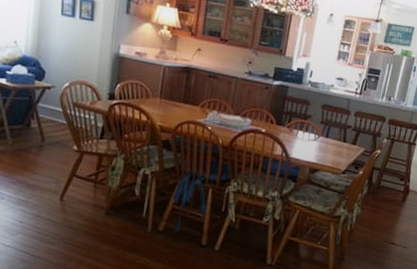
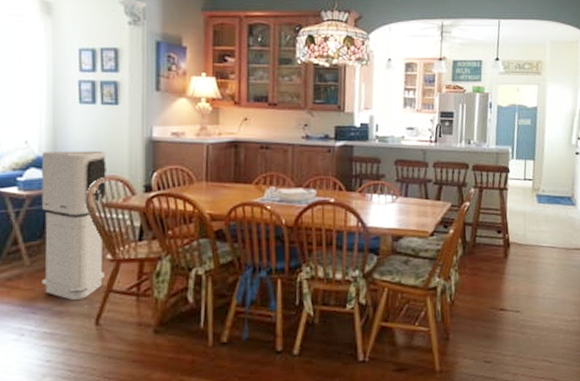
air purifier: none [20,53,80,178] -> present [41,150,108,300]

